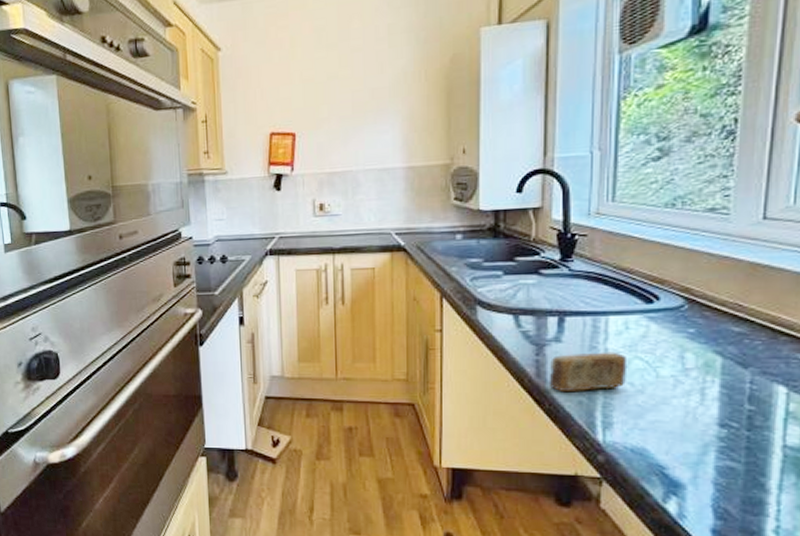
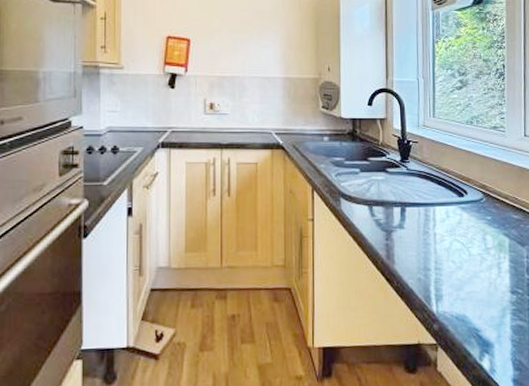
soap bar: present [548,351,628,393] -> none [396,235,450,272]

